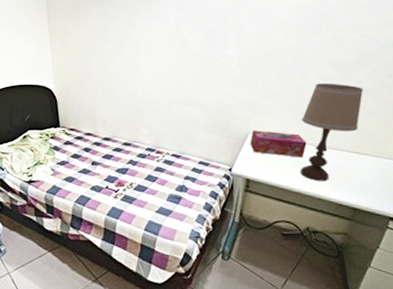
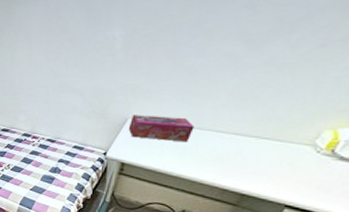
table lamp: present [300,84,364,181] -> none [182,60,280,167]

